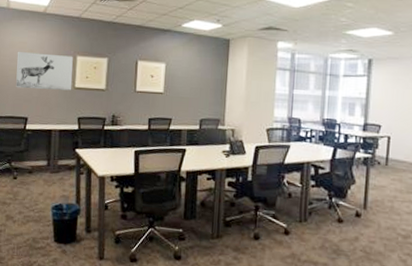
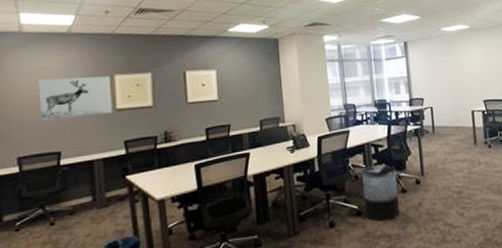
trash can: none [294,186,334,248] -> present [362,164,400,222]

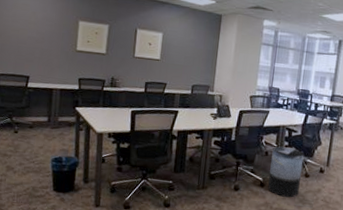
wall art: present [38,76,113,121] -> none [18,12,75,53]

